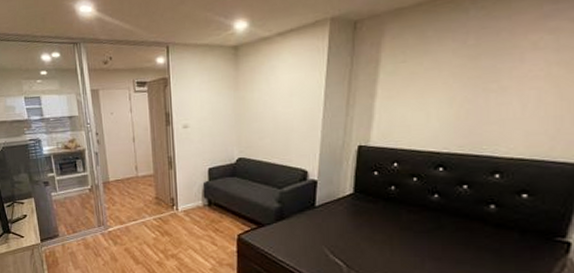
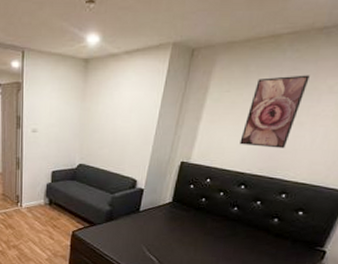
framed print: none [428,32,504,121] -> present [239,75,310,149]

